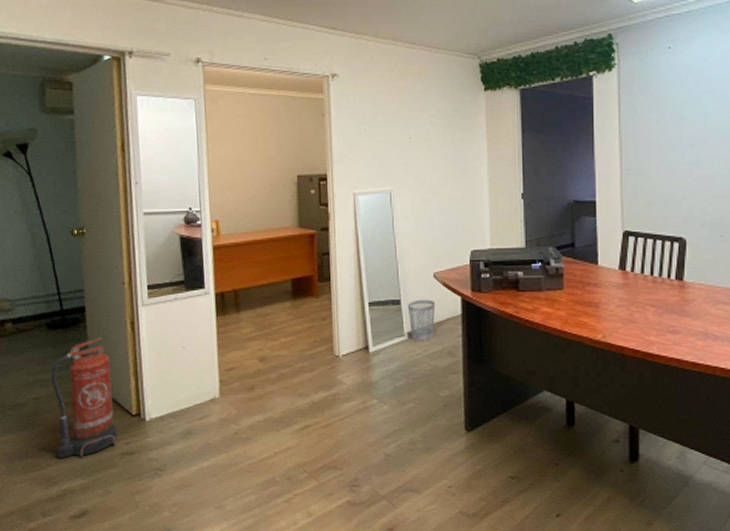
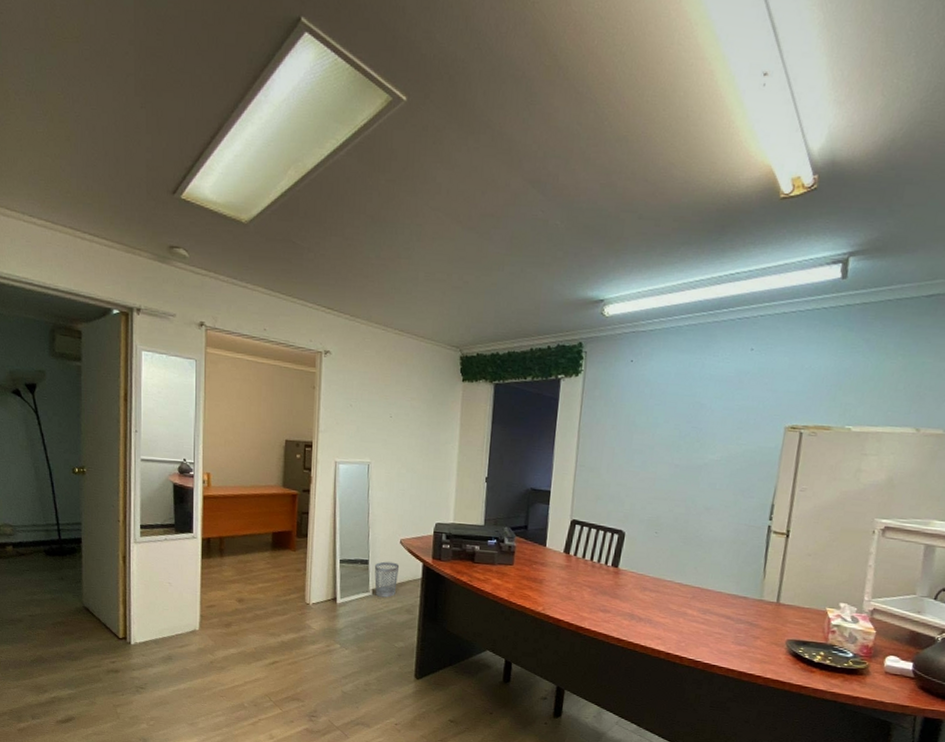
fire extinguisher: present [51,337,118,459] -> none [46,567,105,671]

